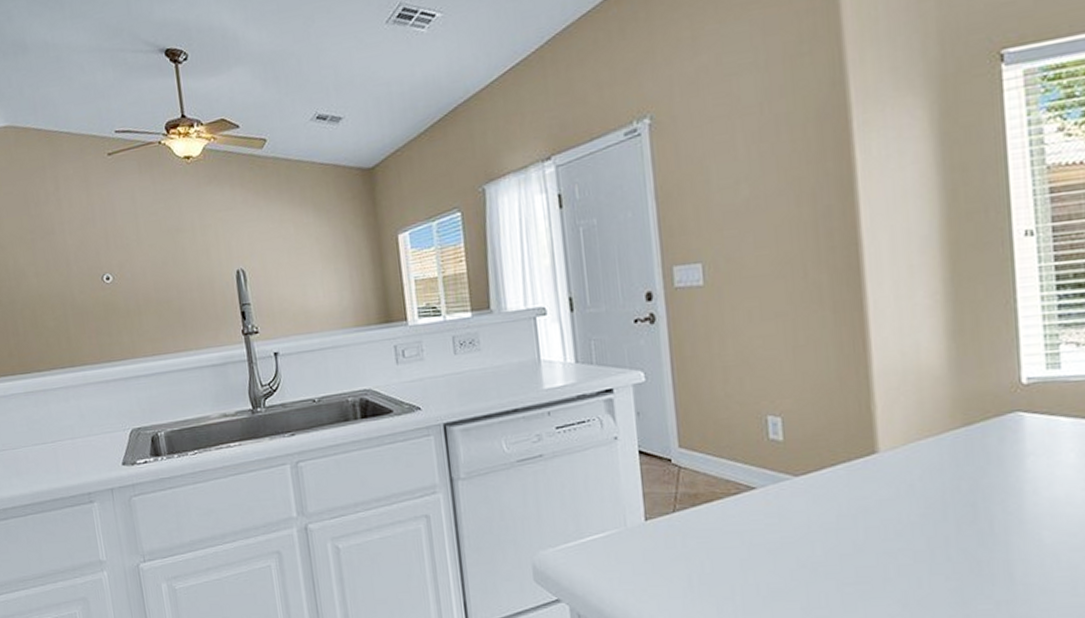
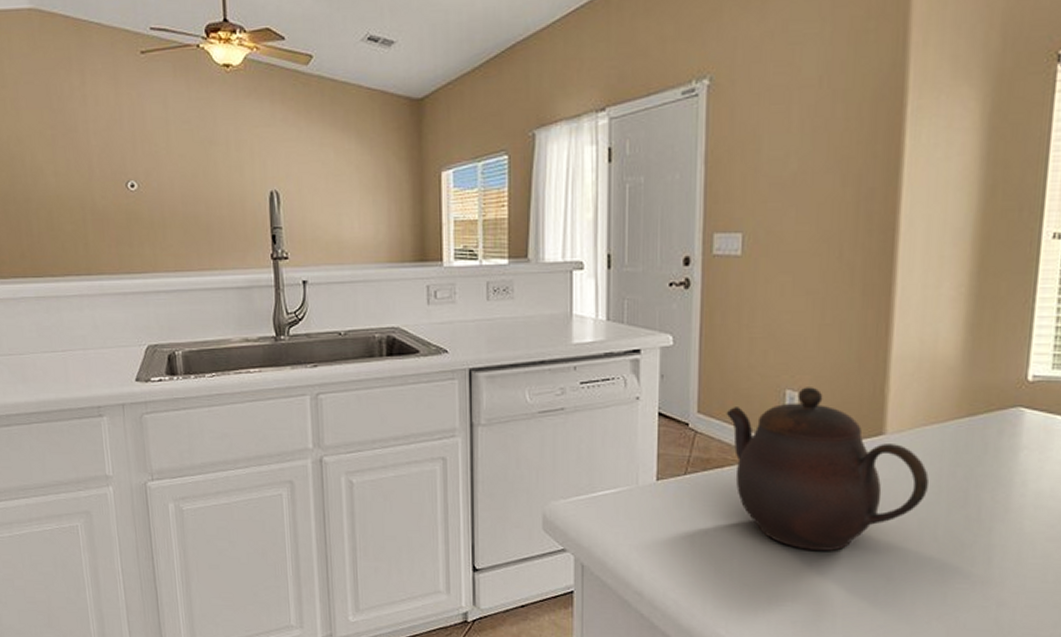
teapot: none [708,410,932,581] -> present [726,387,929,551]

